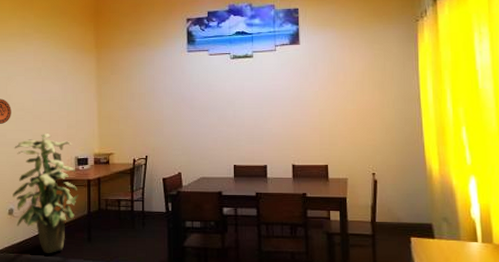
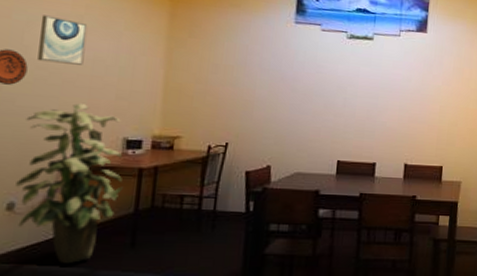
wall art: none [16,71,45,105] -> present [37,15,88,65]

